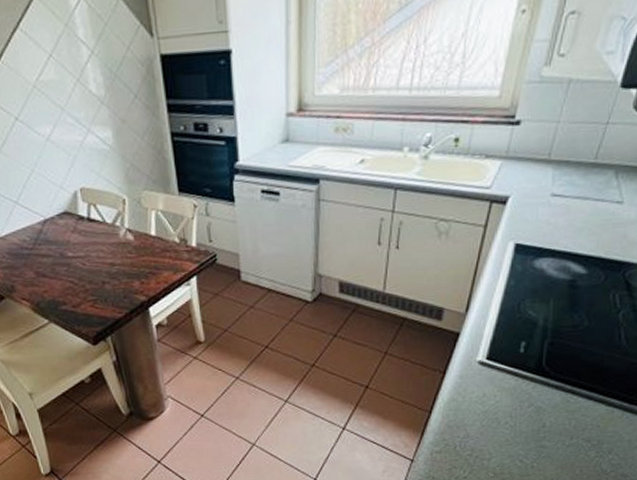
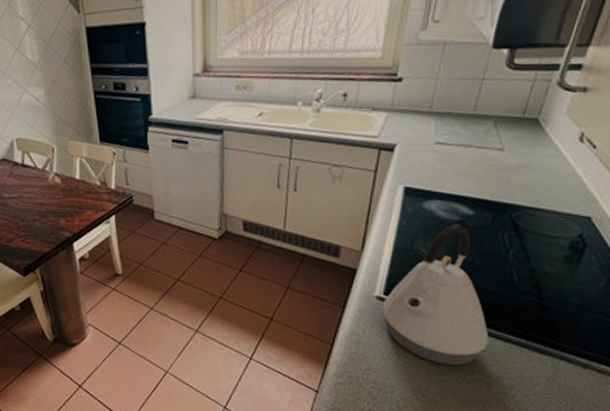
kettle: none [484,283,592,431] -> present [382,223,489,365]

